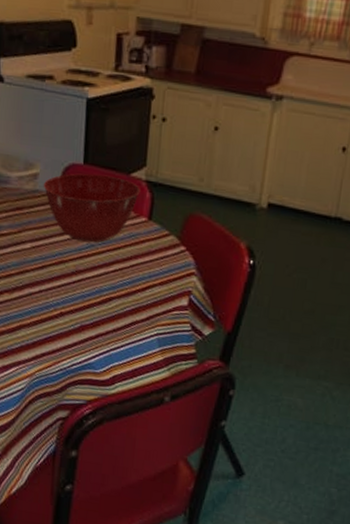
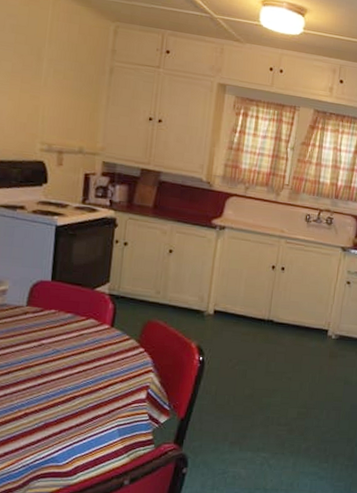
mixing bowl: present [43,173,140,243] -> none [11,289,104,349]

